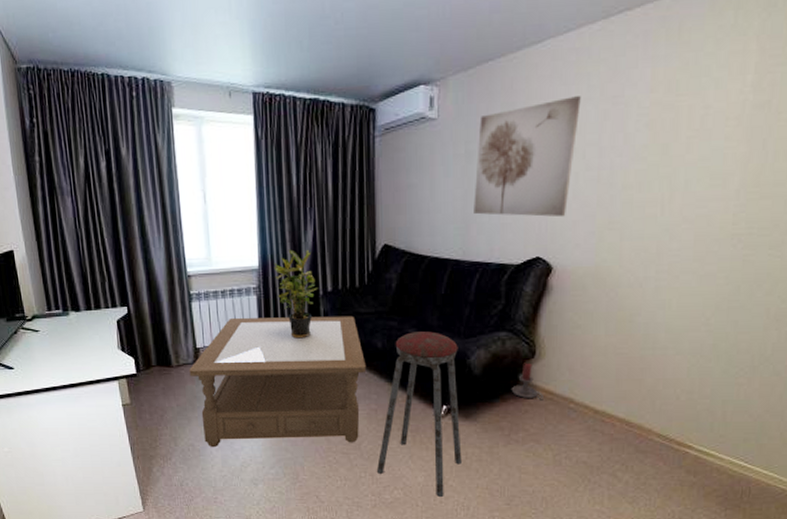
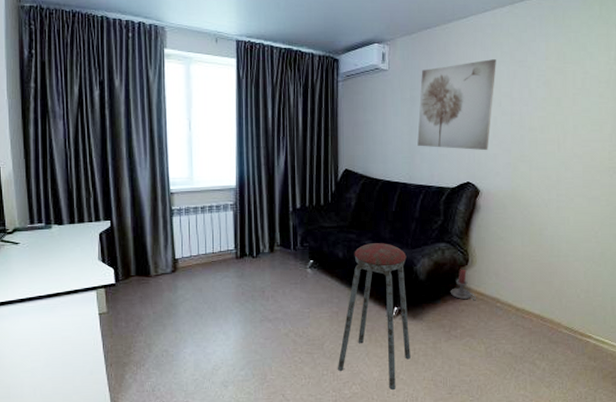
coffee table: present [189,316,367,448] -> none [167,229,329,353]
potted plant: present [273,249,319,339] -> none [249,171,289,250]

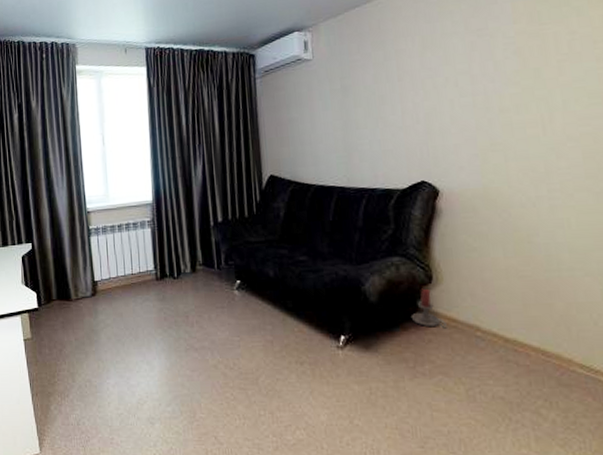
music stool: present [337,243,411,391] -> none [276,258,366,439]
wall art: present [417,59,496,151] -> none [352,31,447,143]

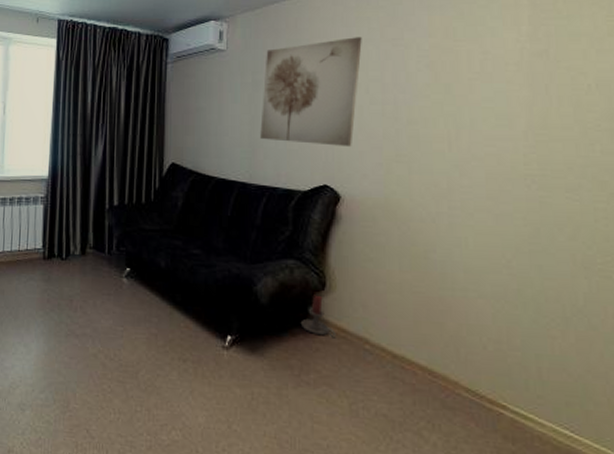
wall art: none [352,31,447,143] -> present [260,37,362,148]

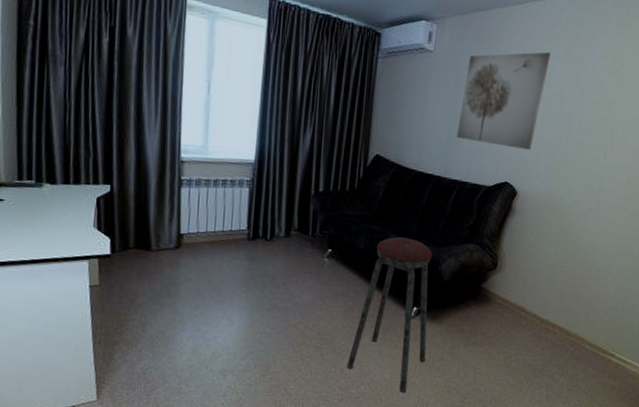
music stool: none [153,253,247,445] -> present [346,237,432,394]
candle holder: present [302,294,336,337] -> none [475,273,501,307]

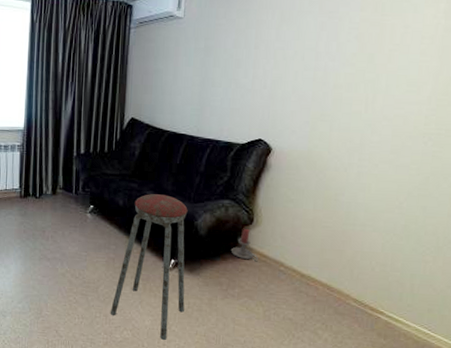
wall art: present [457,52,551,151] -> none [208,9,303,108]
candle holder: none [475,273,501,307] -> present [231,228,258,261]

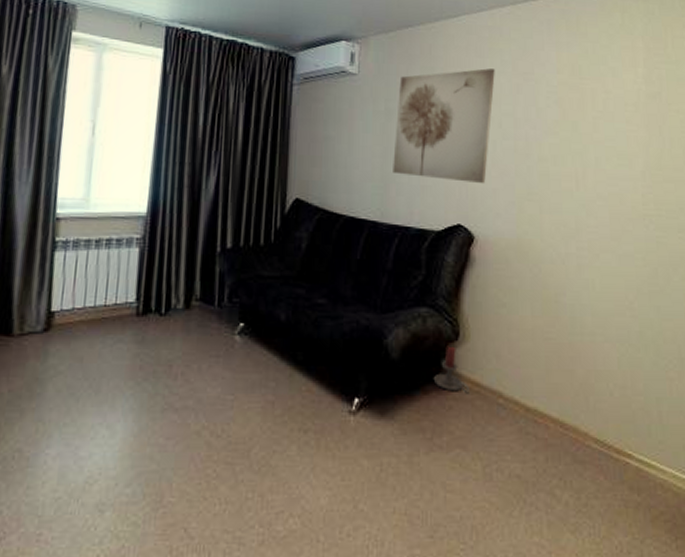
music stool: present [110,194,188,341] -> none [268,303,376,529]
wall art: none [208,9,303,108] -> present [393,68,495,184]

